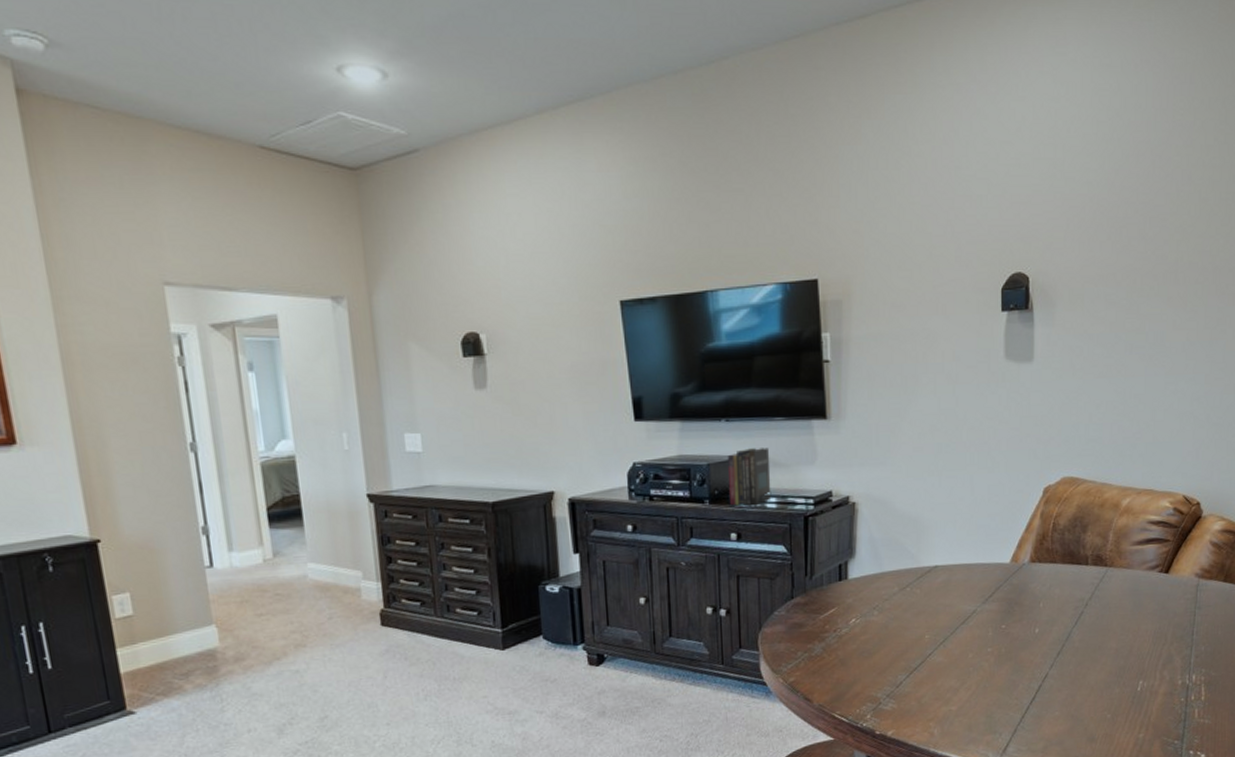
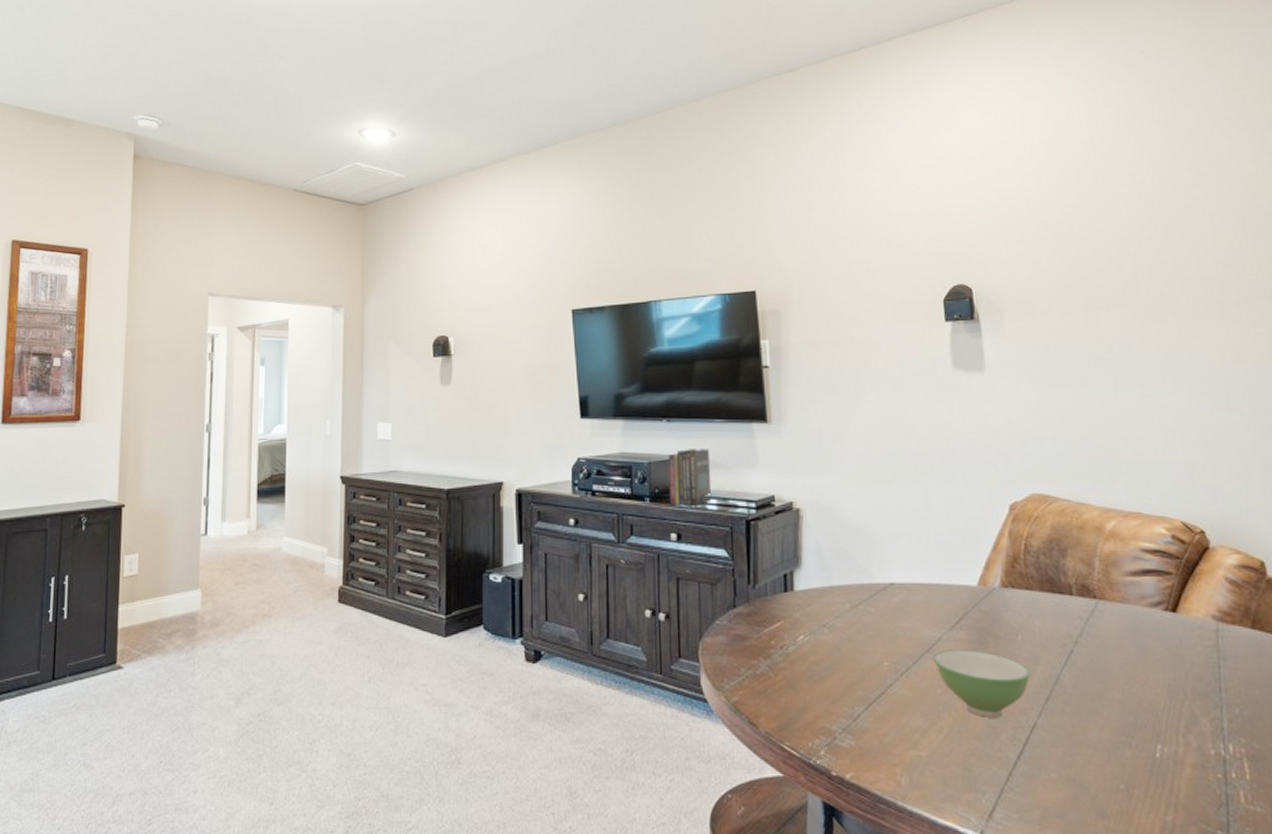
bowl: none [967,618,1048,674] -> present [932,649,1031,717]

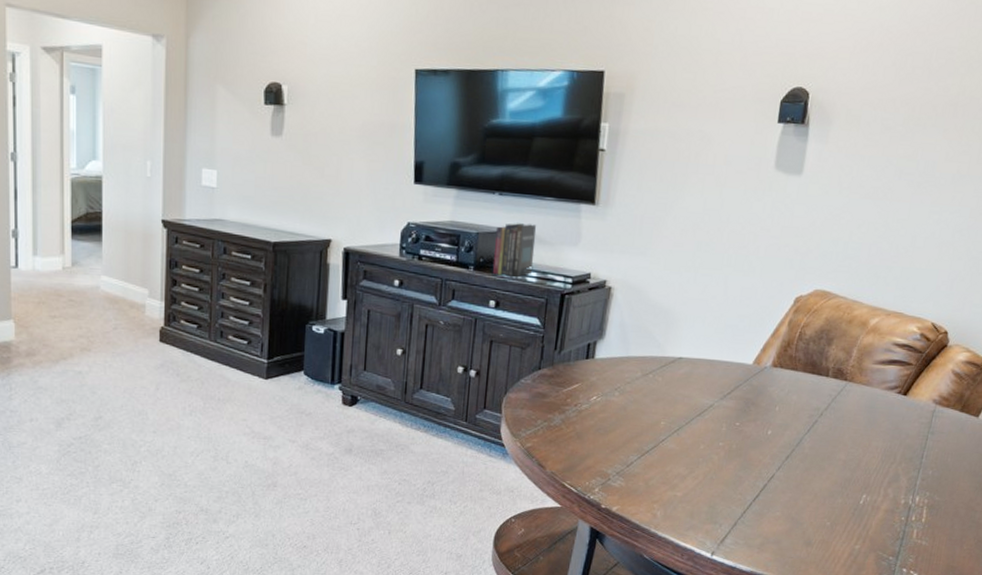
bowl: present [932,649,1031,717] -> none [702,414,780,469]

